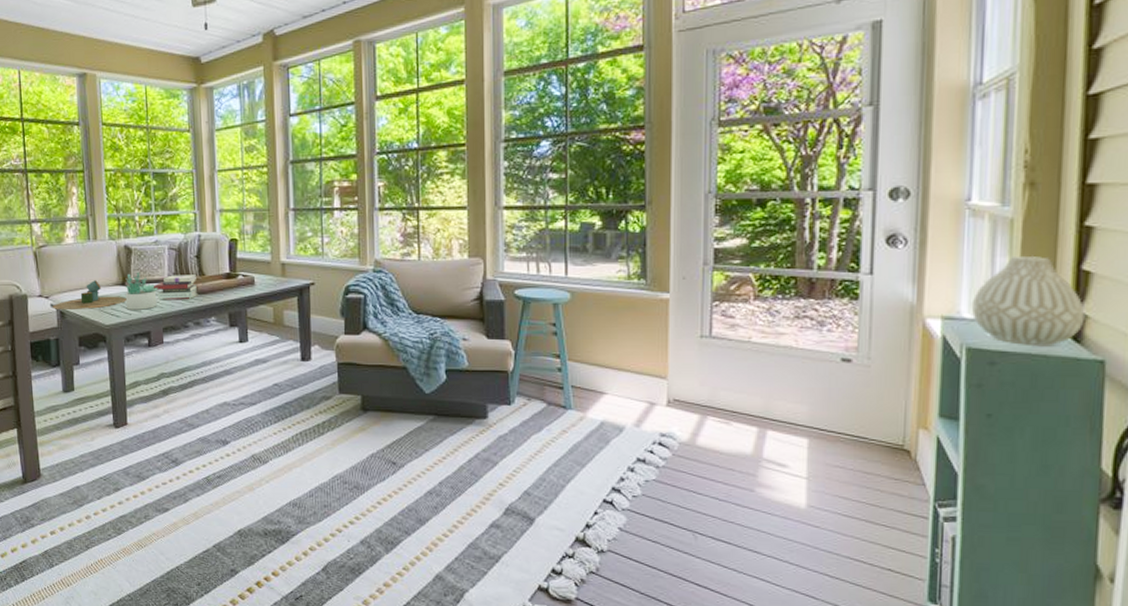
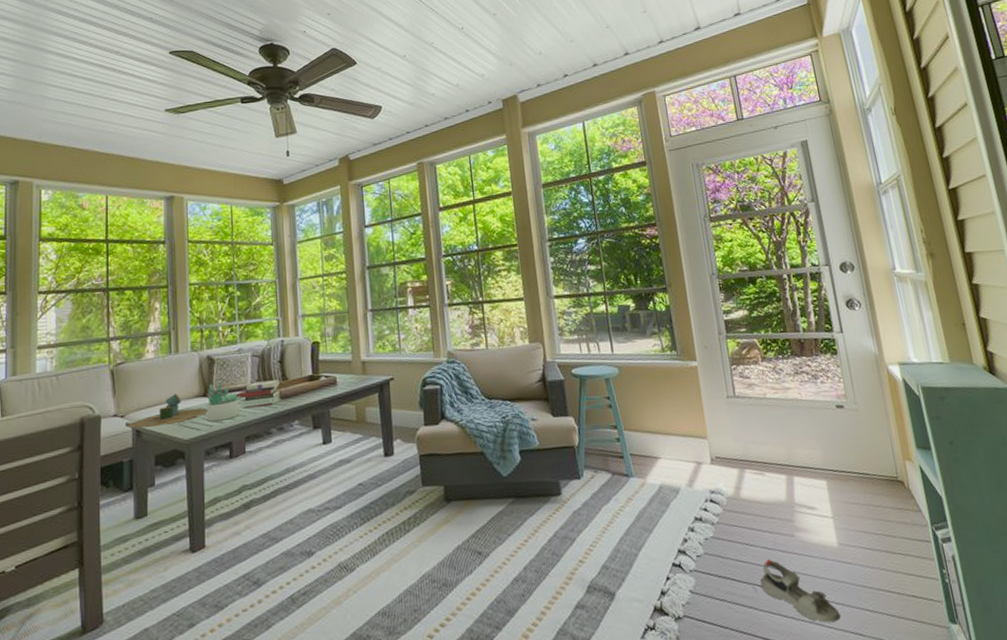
sandal: none [702,510,792,581] -> present [760,559,841,623]
vase: present [971,255,1086,347] -> none [915,309,993,381]

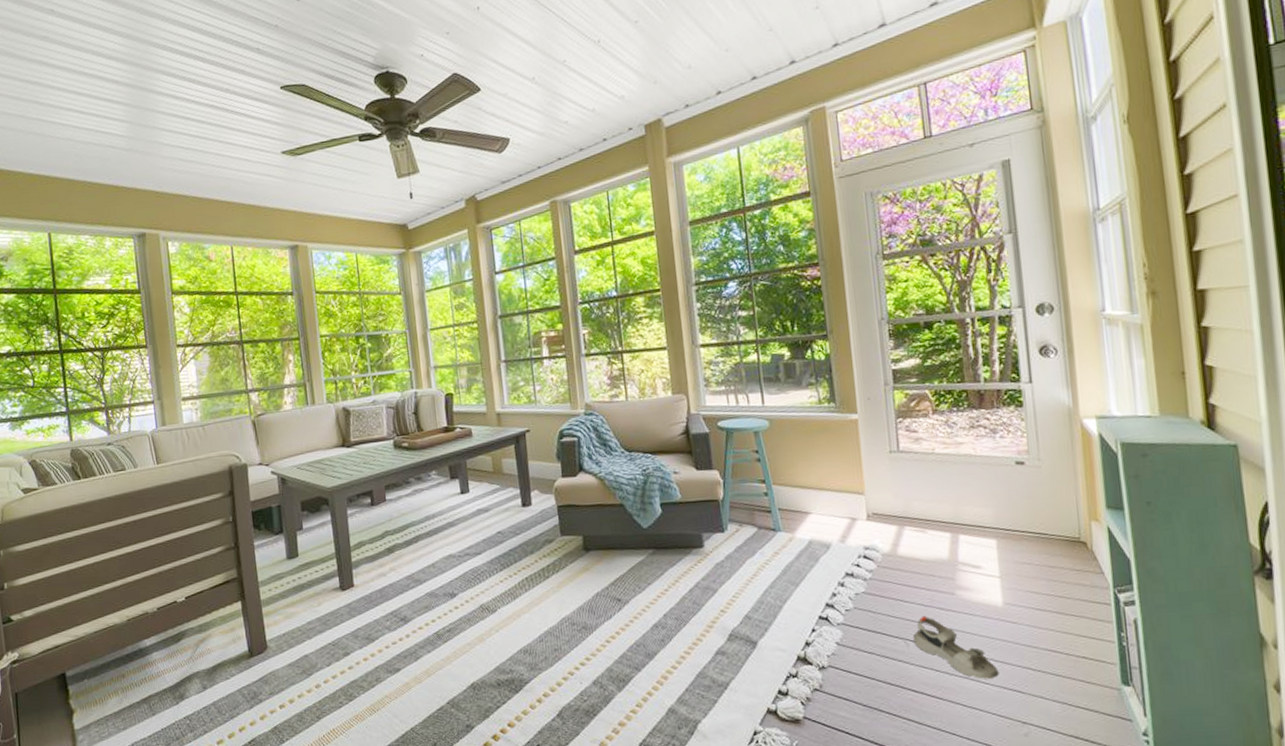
decorative tray: present [128,394,208,429] -> none [273,444,347,477]
succulent plant: present [206,381,240,422] -> none [345,432,378,471]
books: present [235,379,282,409] -> none [373,431,418,459]

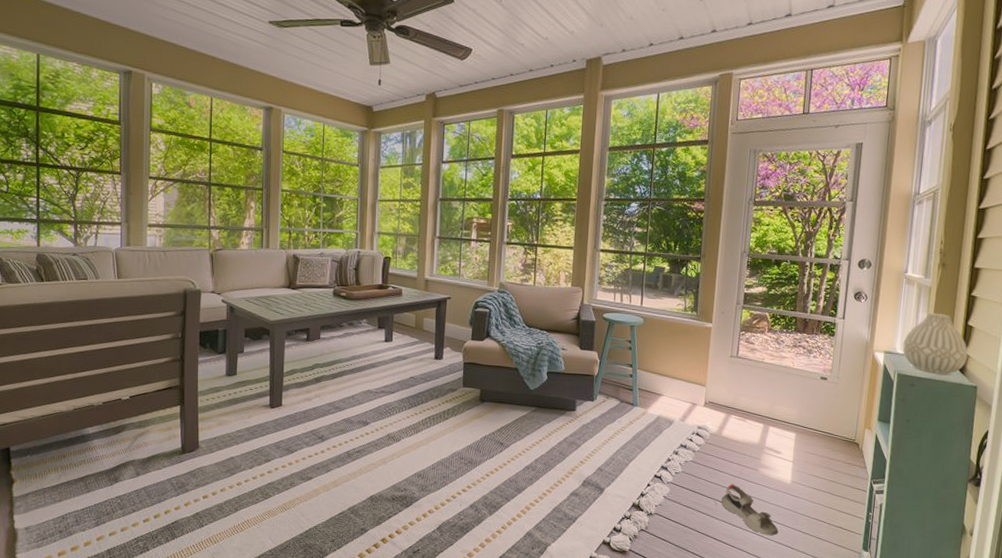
vase: none [1118,356,1215,437] -> present [902,312,968,375]

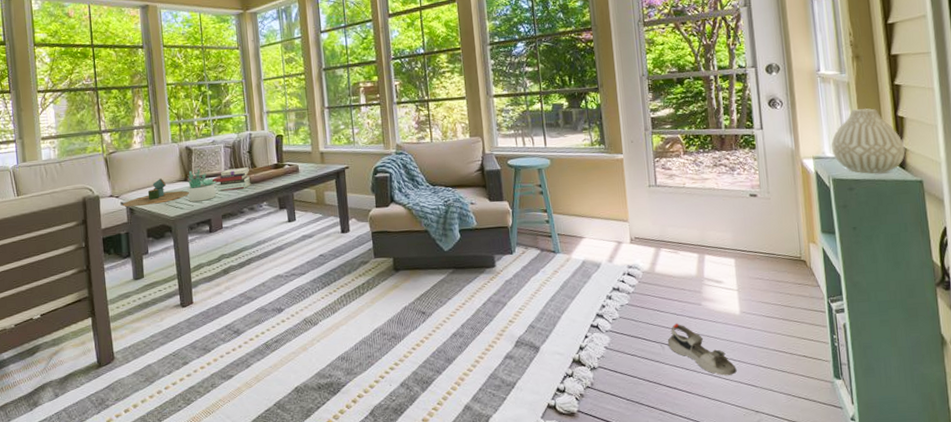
decorative tray: none [224,282,291,307] -> present [123,179,189,207]
succulent plant: none [290,278,319,310] -> present [187,168,216,202]
books: none [315,282,354,304] -> present [212,167,252,191]

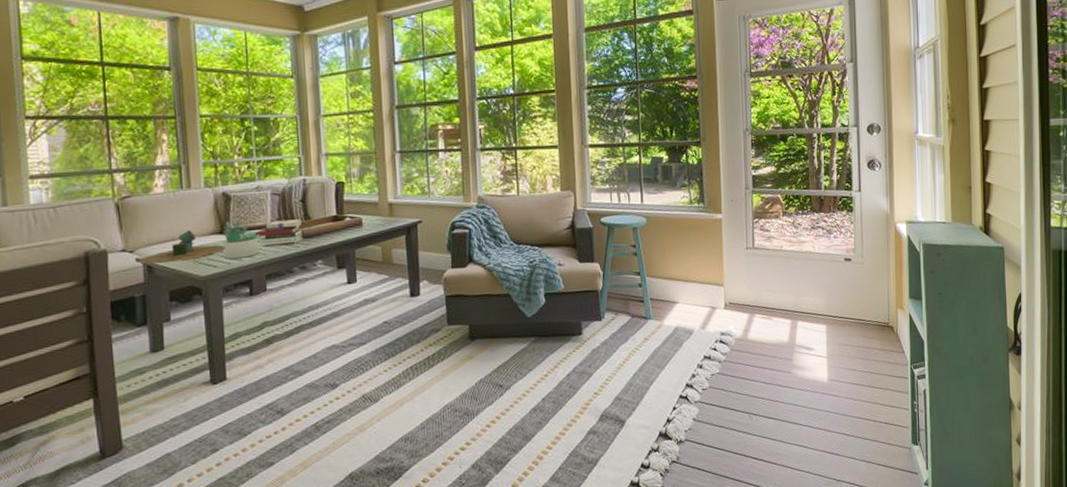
sandal: present [667,323,737,376] -> none [756,392,822,445]
vase: present [831,108,906,174] -> none [923,173,990,240]

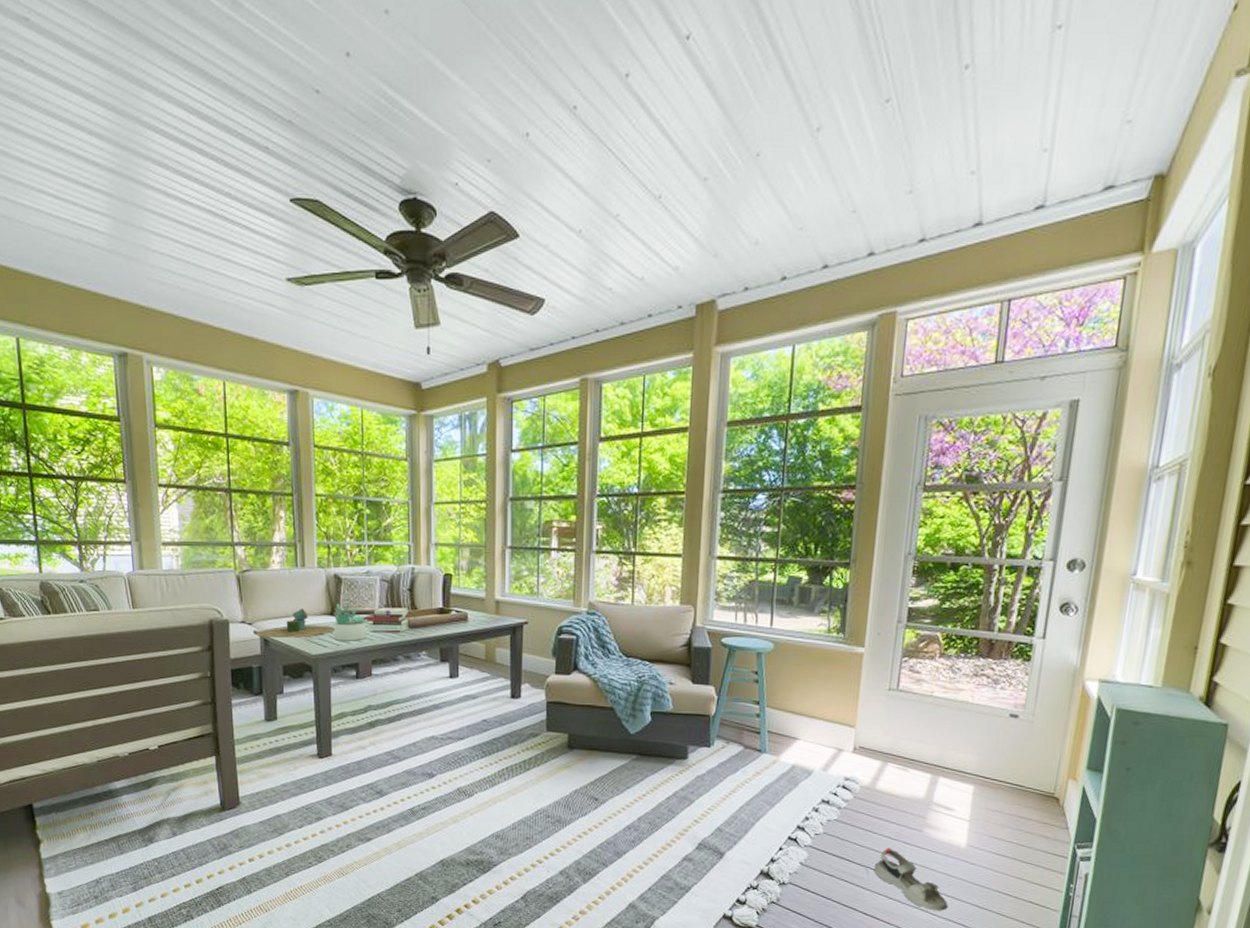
sandal: none [756,392,822,445] -> present [873,847,948,911]

